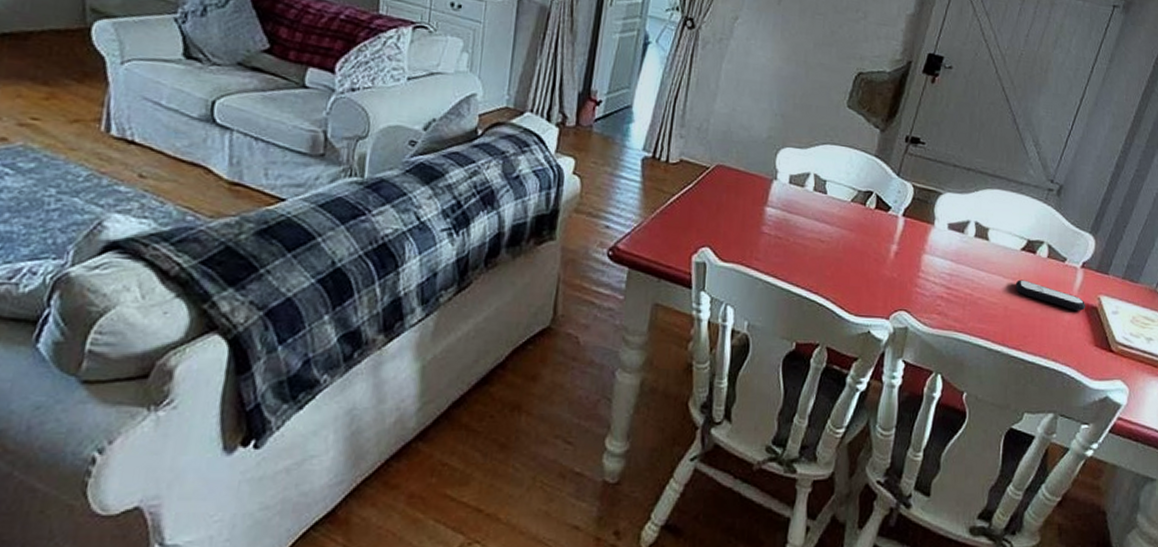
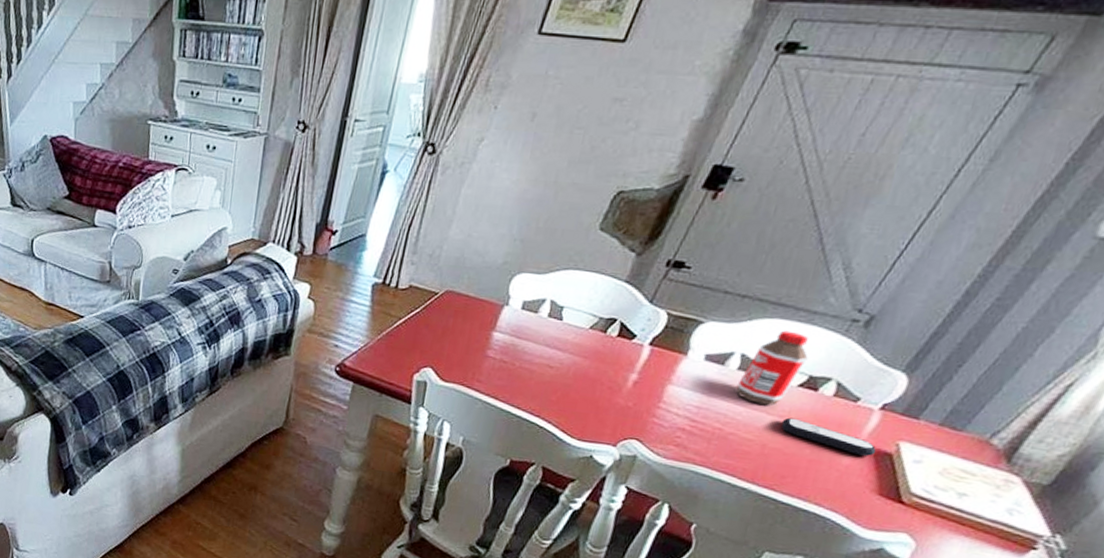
bottle: none [976,199,1024,270] -> present [736,330,808,406]

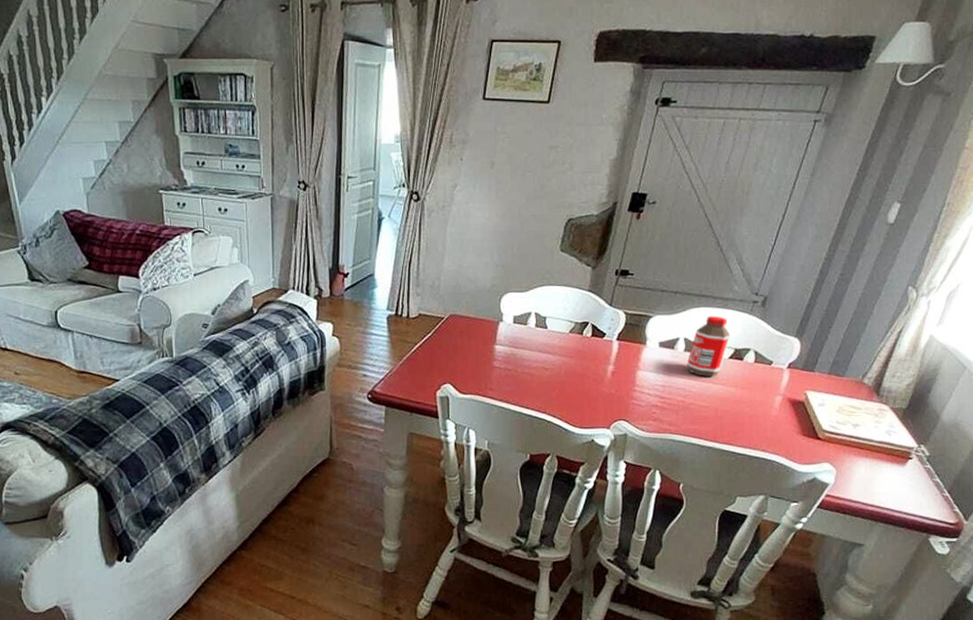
remote control: present [781,417,877,456] -> none [724,384,793,406]

